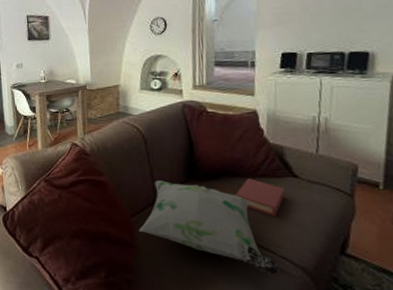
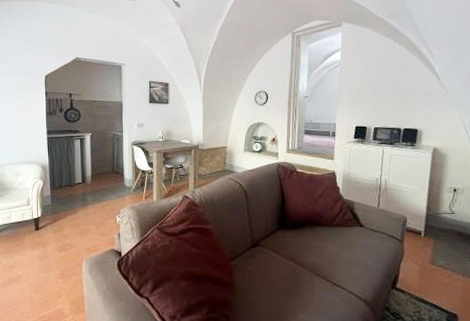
decorative pillow: present [138,180,279,275] -> none [237,229,347,306]
book: present [236,178,285,216] -> none [316,228,354,259]

